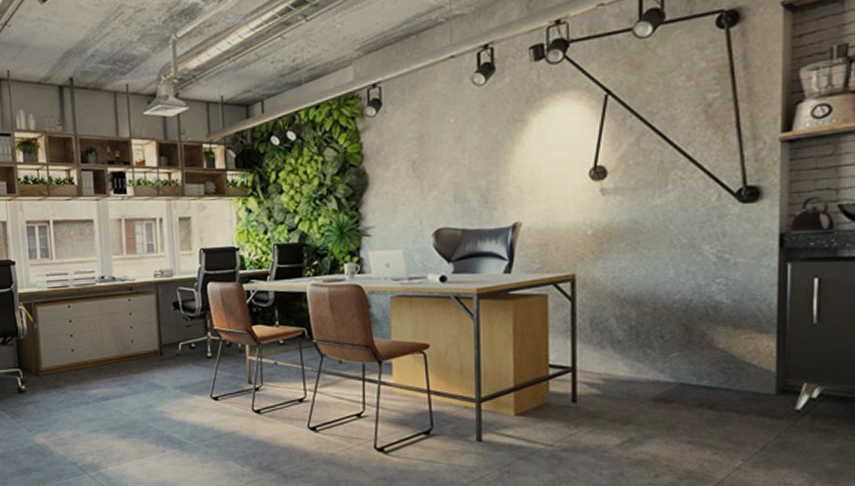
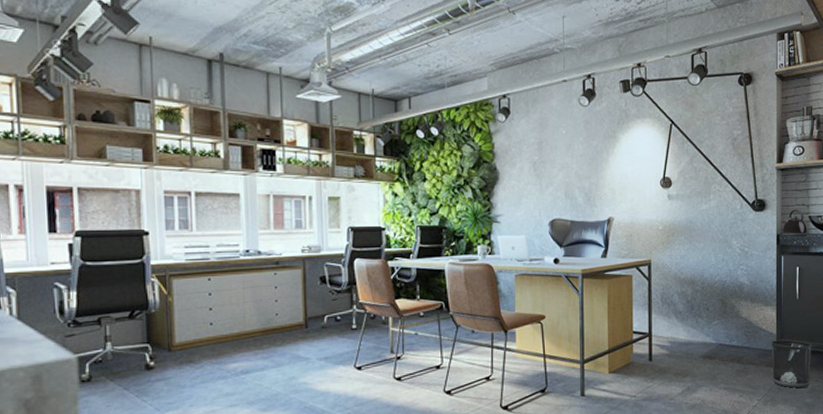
waste bin: none [767,380,839,448] -> present [771,340,811,389]

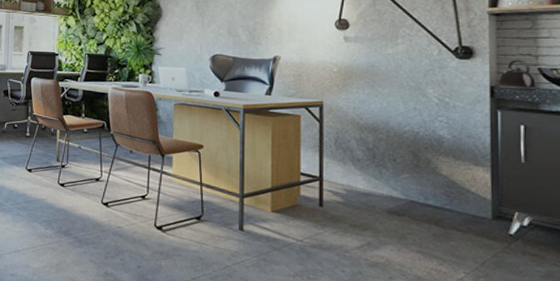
waste bin: present [771,340,811,389] -> none [484,207,546,271]

